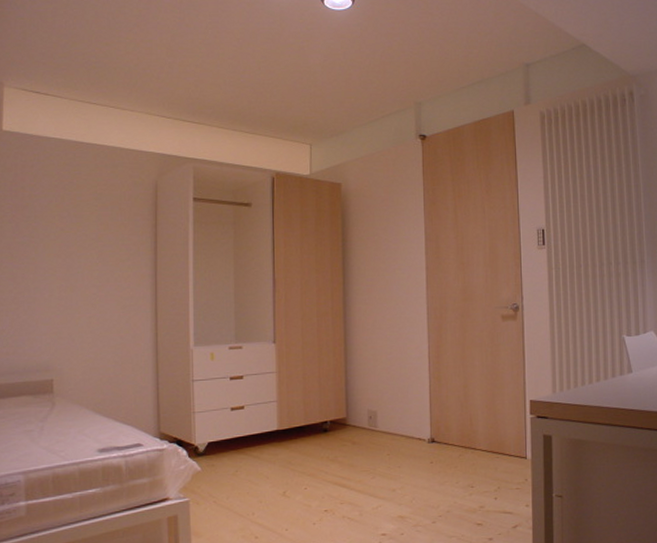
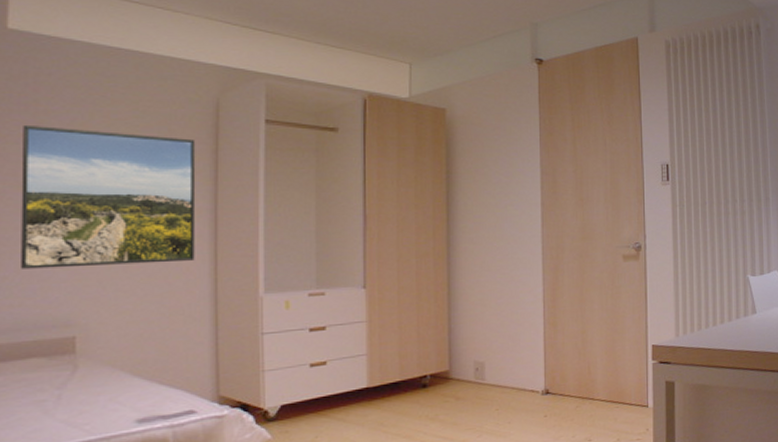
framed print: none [13,208,140,324] -> present [21,126,196,269]

